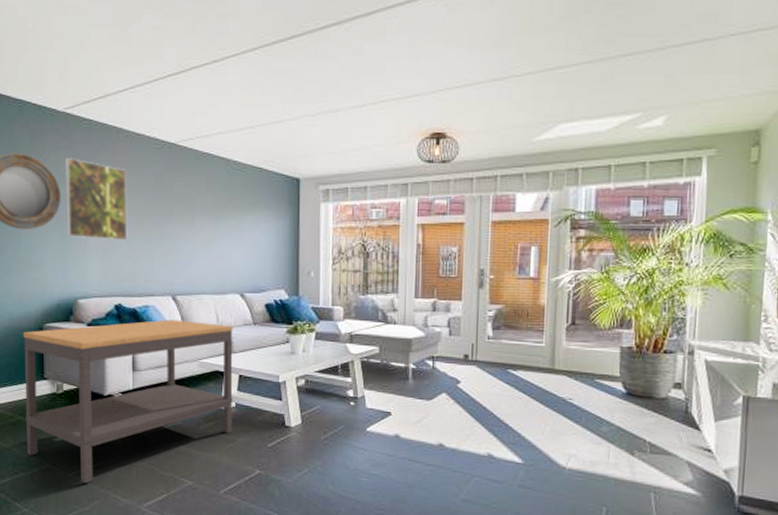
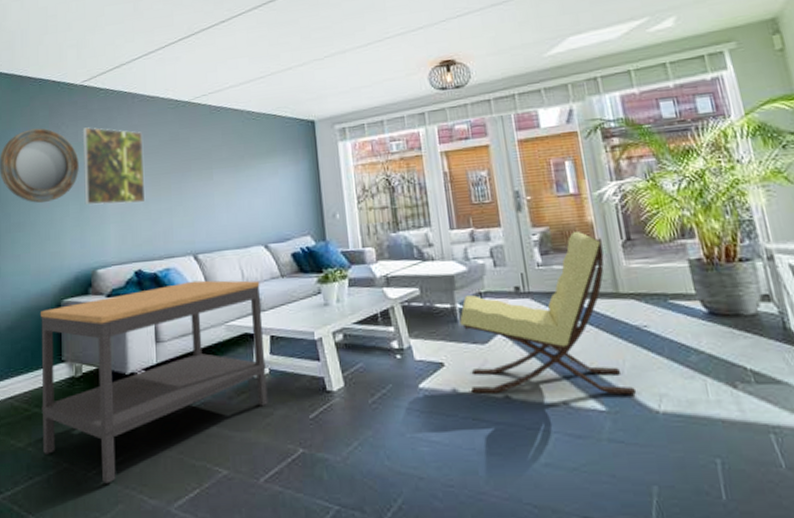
lounge chair: none [411,311,551,453] -> present [459,230,637,395]

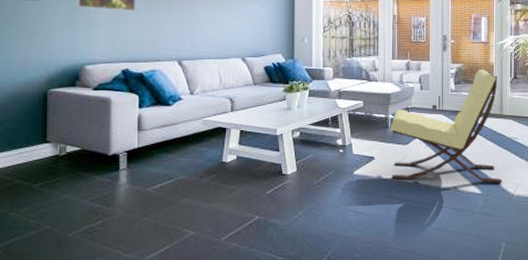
side table: present [41,280,268,484] -> none [24,82,235,242]

